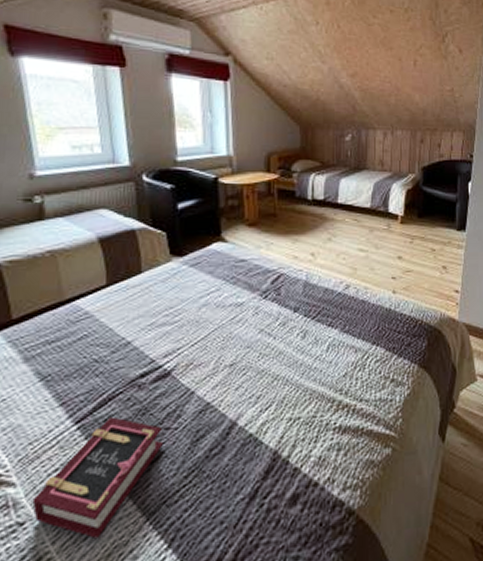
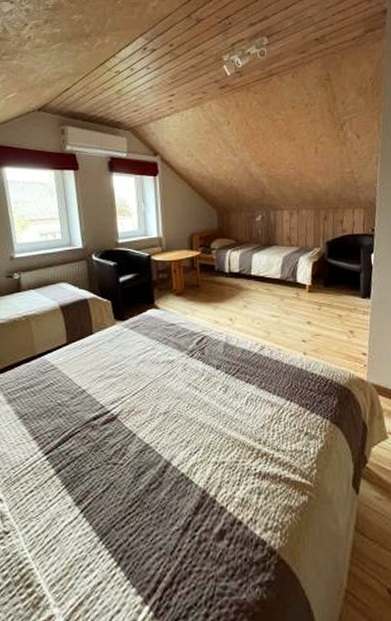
book: present [32,416,163,540] -> none [14,451,112,552]

